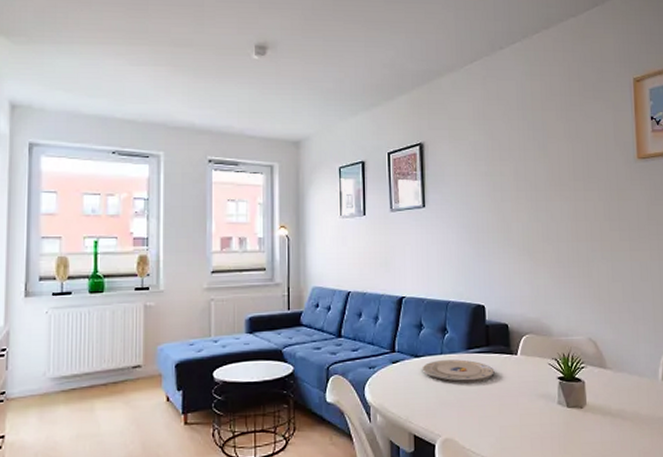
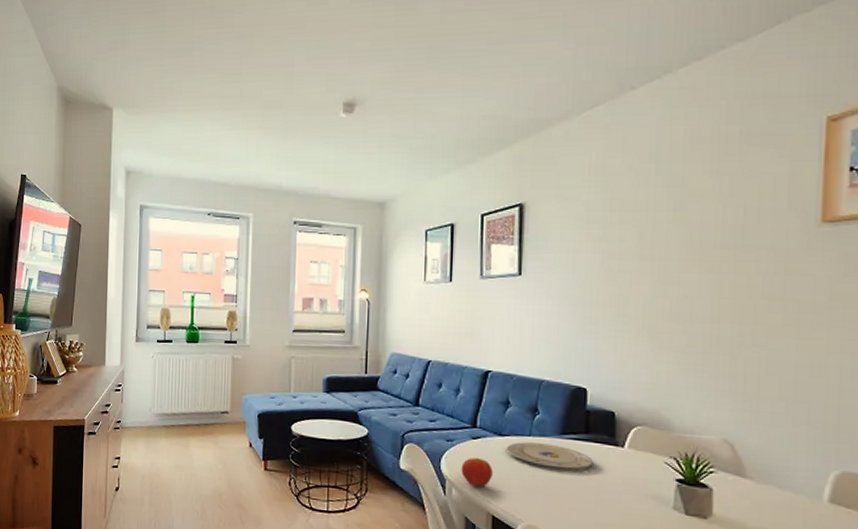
apple: none [384,380,412,409] -> present [461,457,493,487]

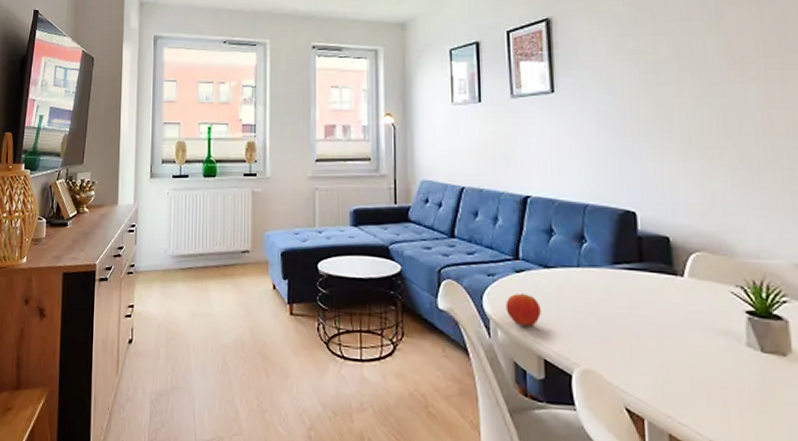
plate: present [506,442,593,472] -> none [553,274,651,306]

